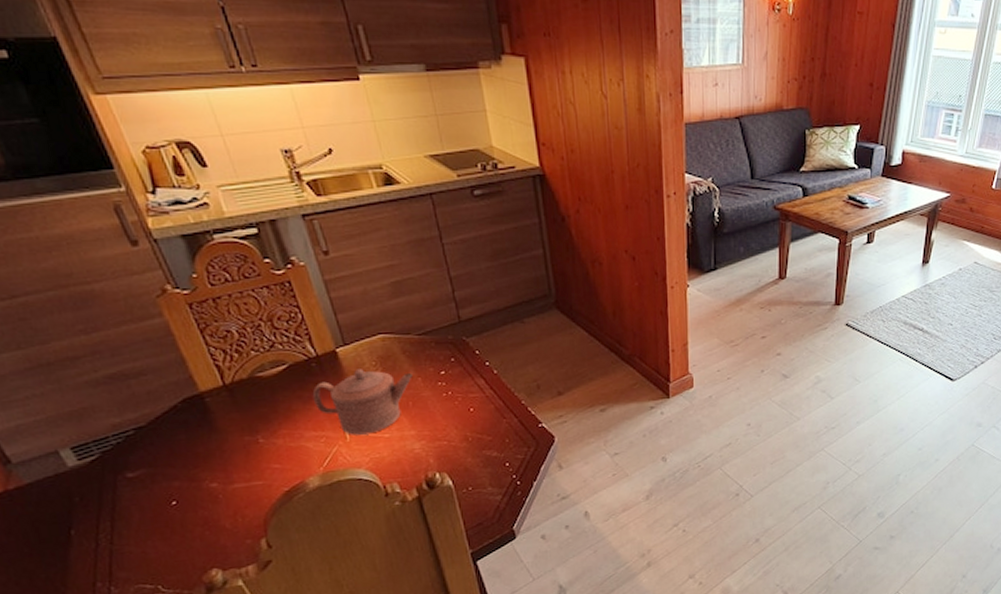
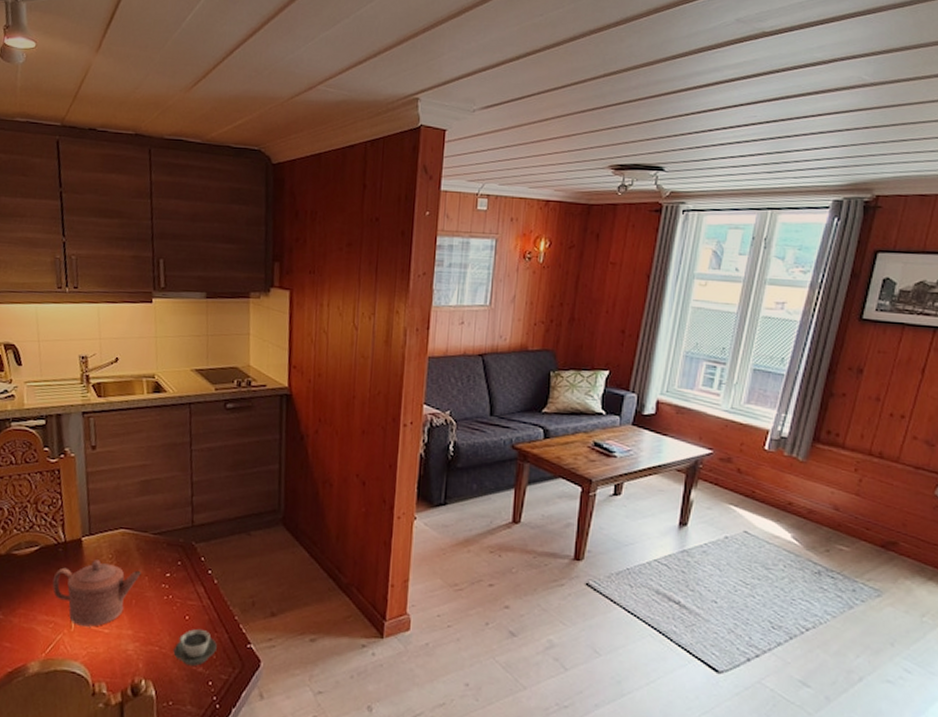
cup: none [463,417,508,452] -> present [173,628,217,666]

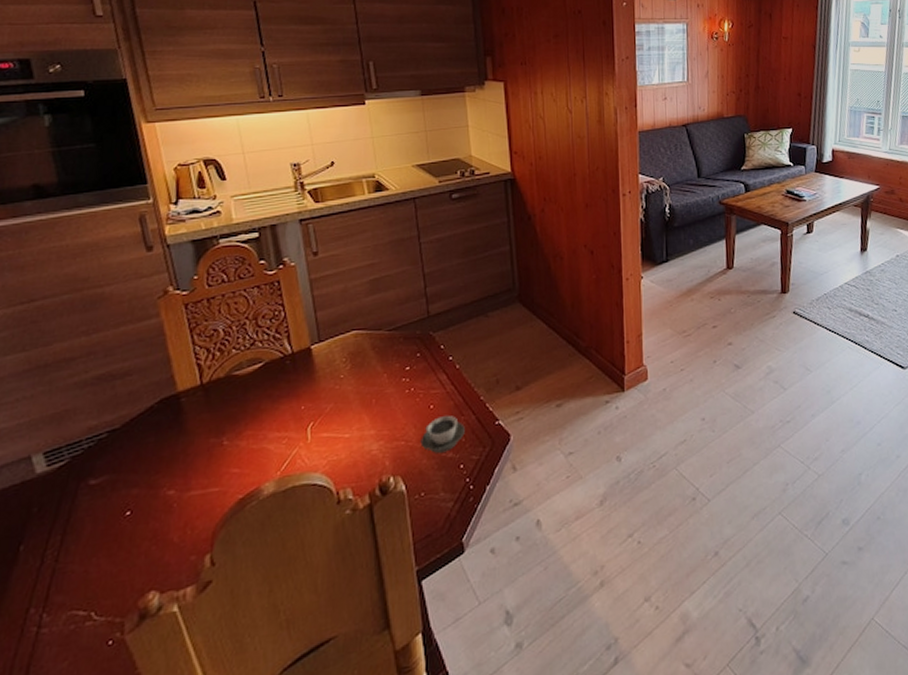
teapot: present [52,559,141,627] -> none [282,366,379,436]

